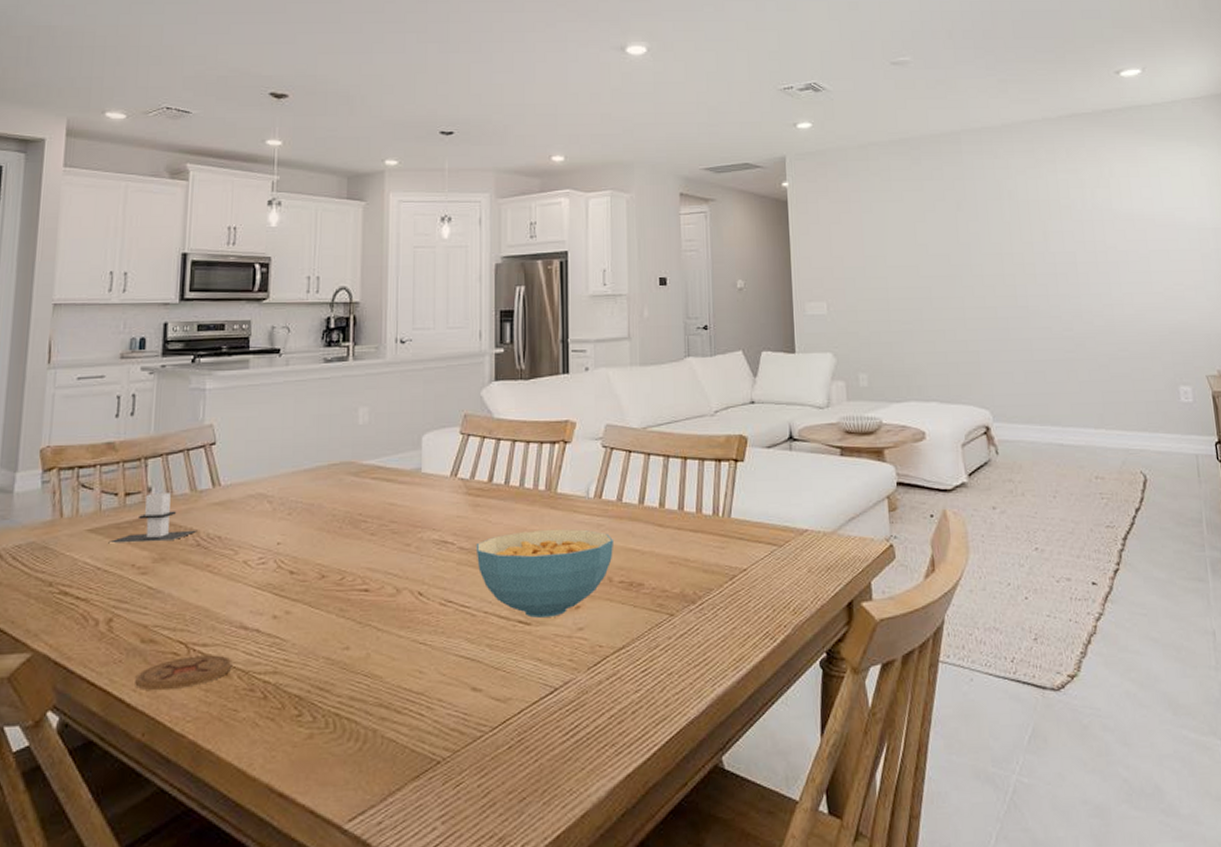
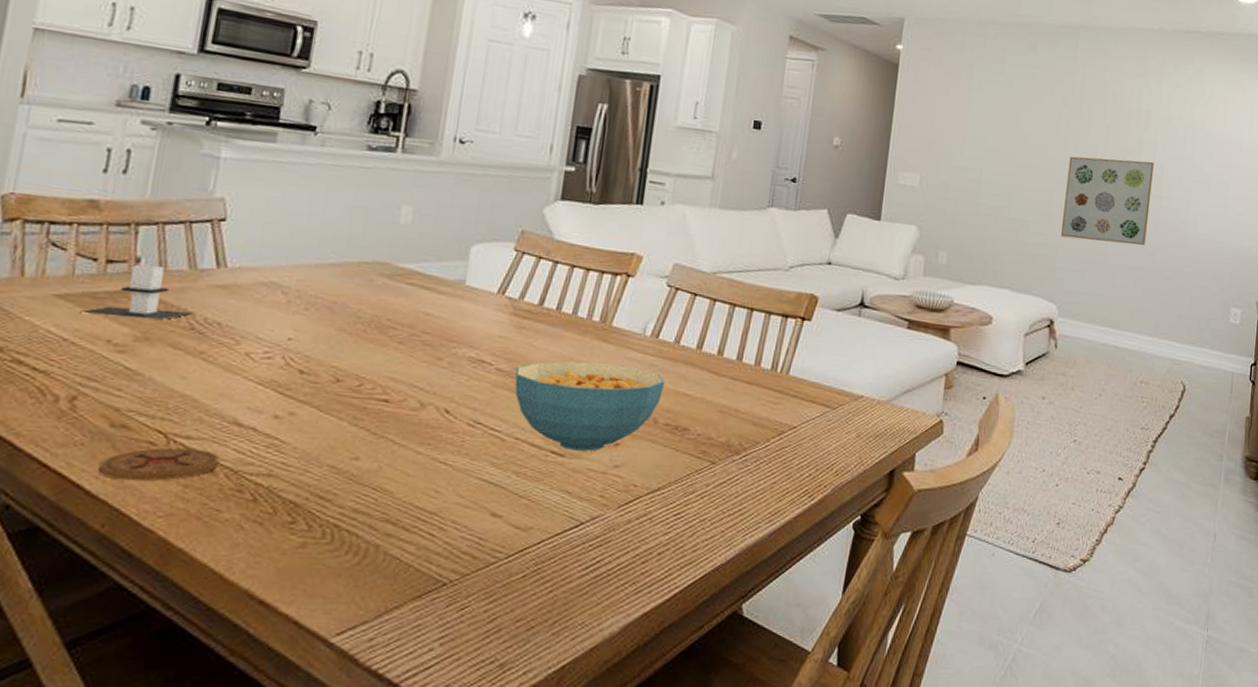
wall art: none [974,250,1071,341] -> present [1060,156,1154,246]

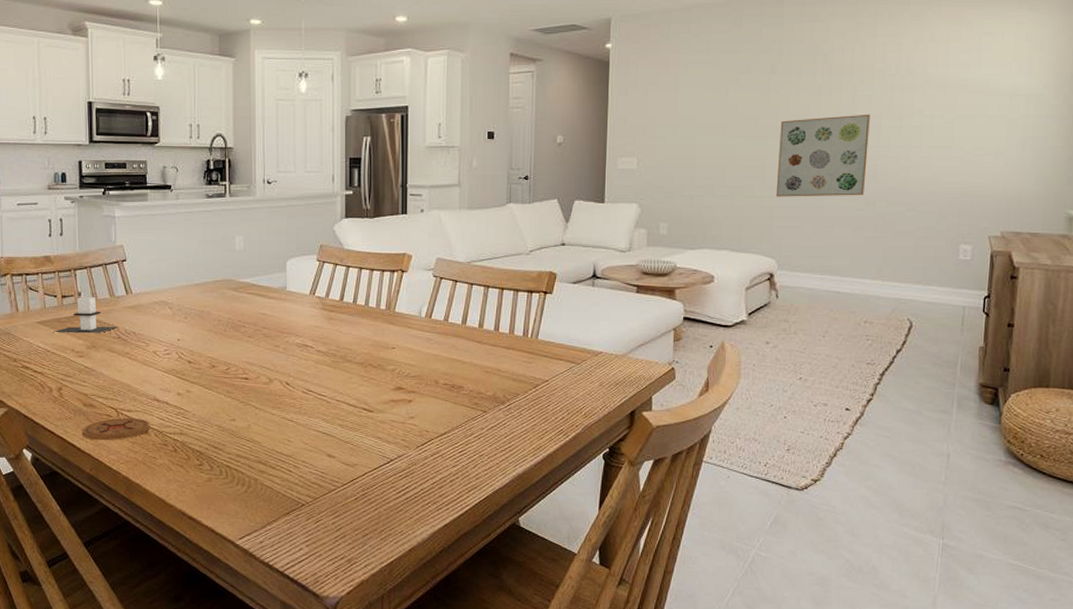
cereal bowl: present [514,361,666,451] -> none [330,340,441,407]

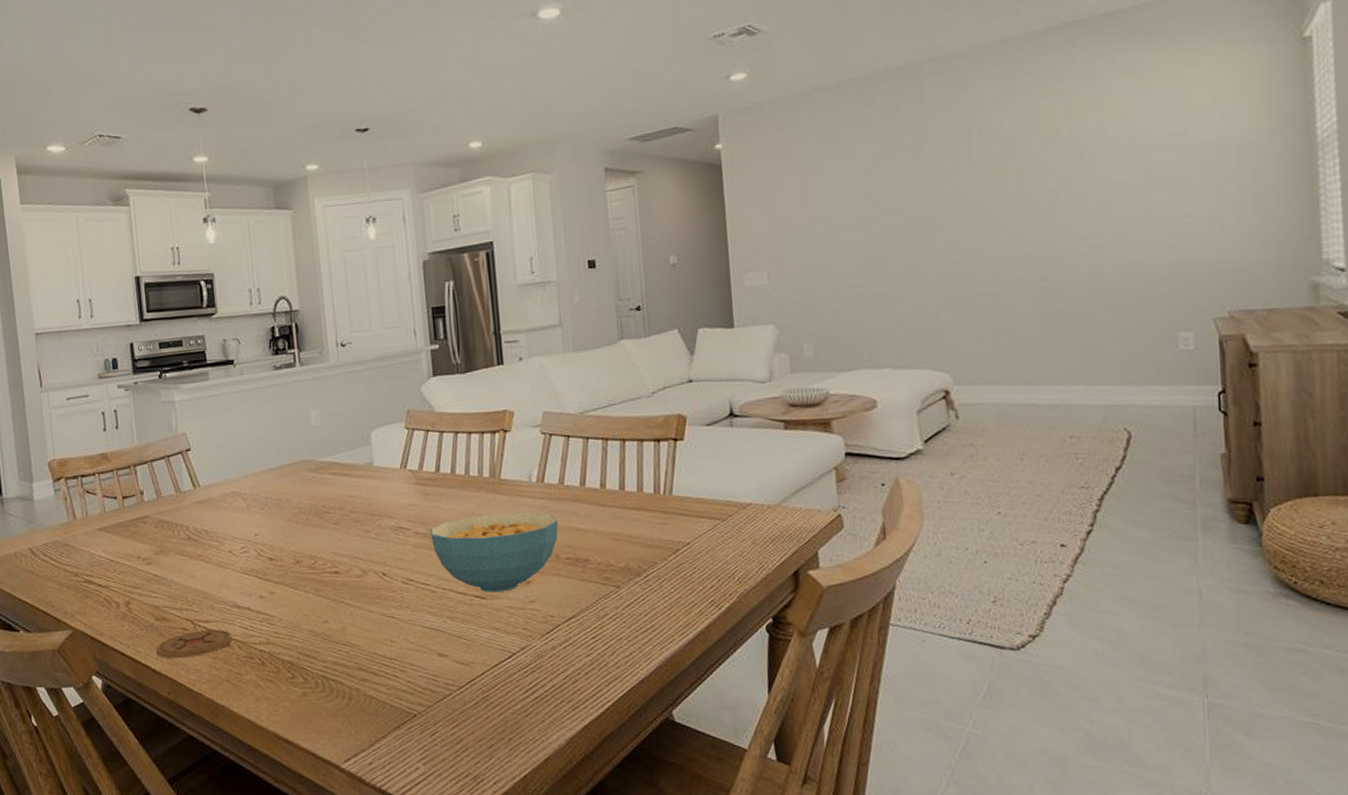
candle: present [53,297,118,334] -> none [116,495,187,540]
cereal bowl: none [330,340,441,407] -> present [429,512,559,593]
wall art: present [775,114,870,197] -> none [935,189,1049,299]

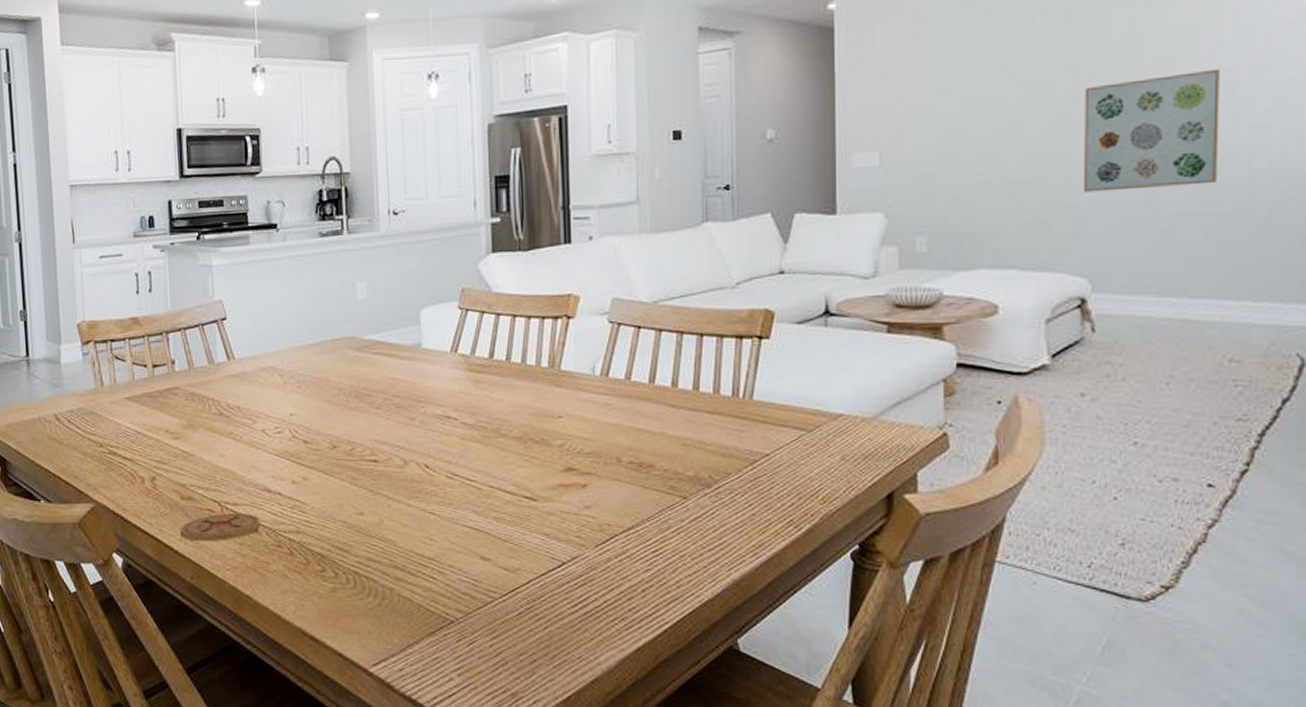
cereal bowl: present [429,512,559,593] -> none [479,407,623,494]
wall art: none [935,189,1049,299] -> present [1083,68,1220,192]

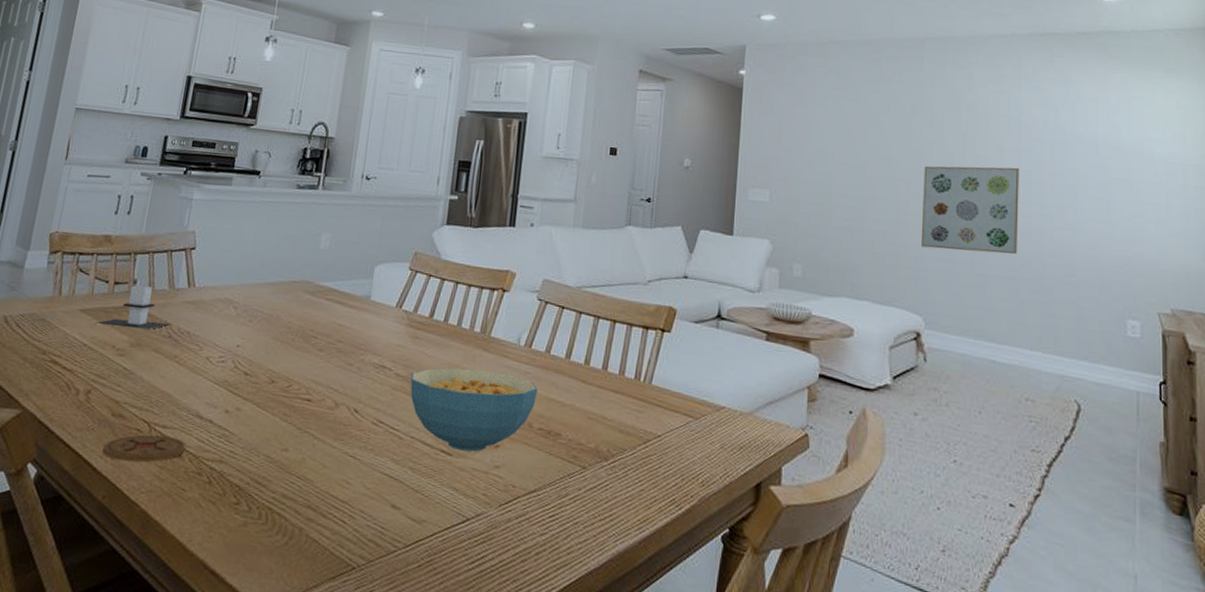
candle: none [144,365,219,411] -> present [95,285,171,329]
cereal bowl: none [479,407,623,494] -> present [410,367,539,452]

